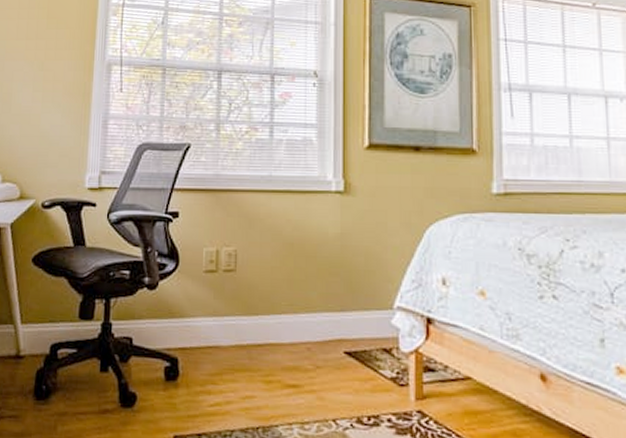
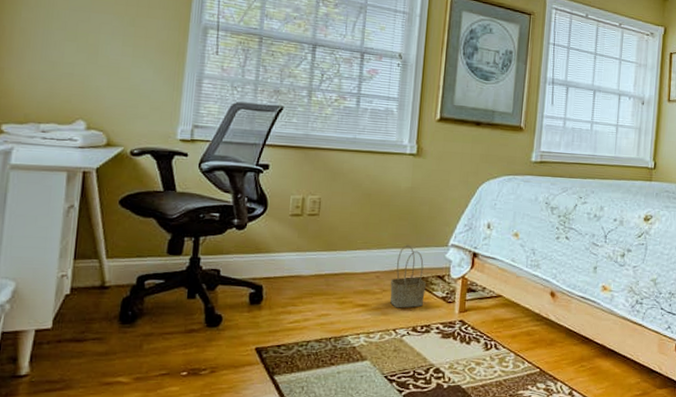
basket: none [325,307,369,392] -> present [390,244,426,308]

